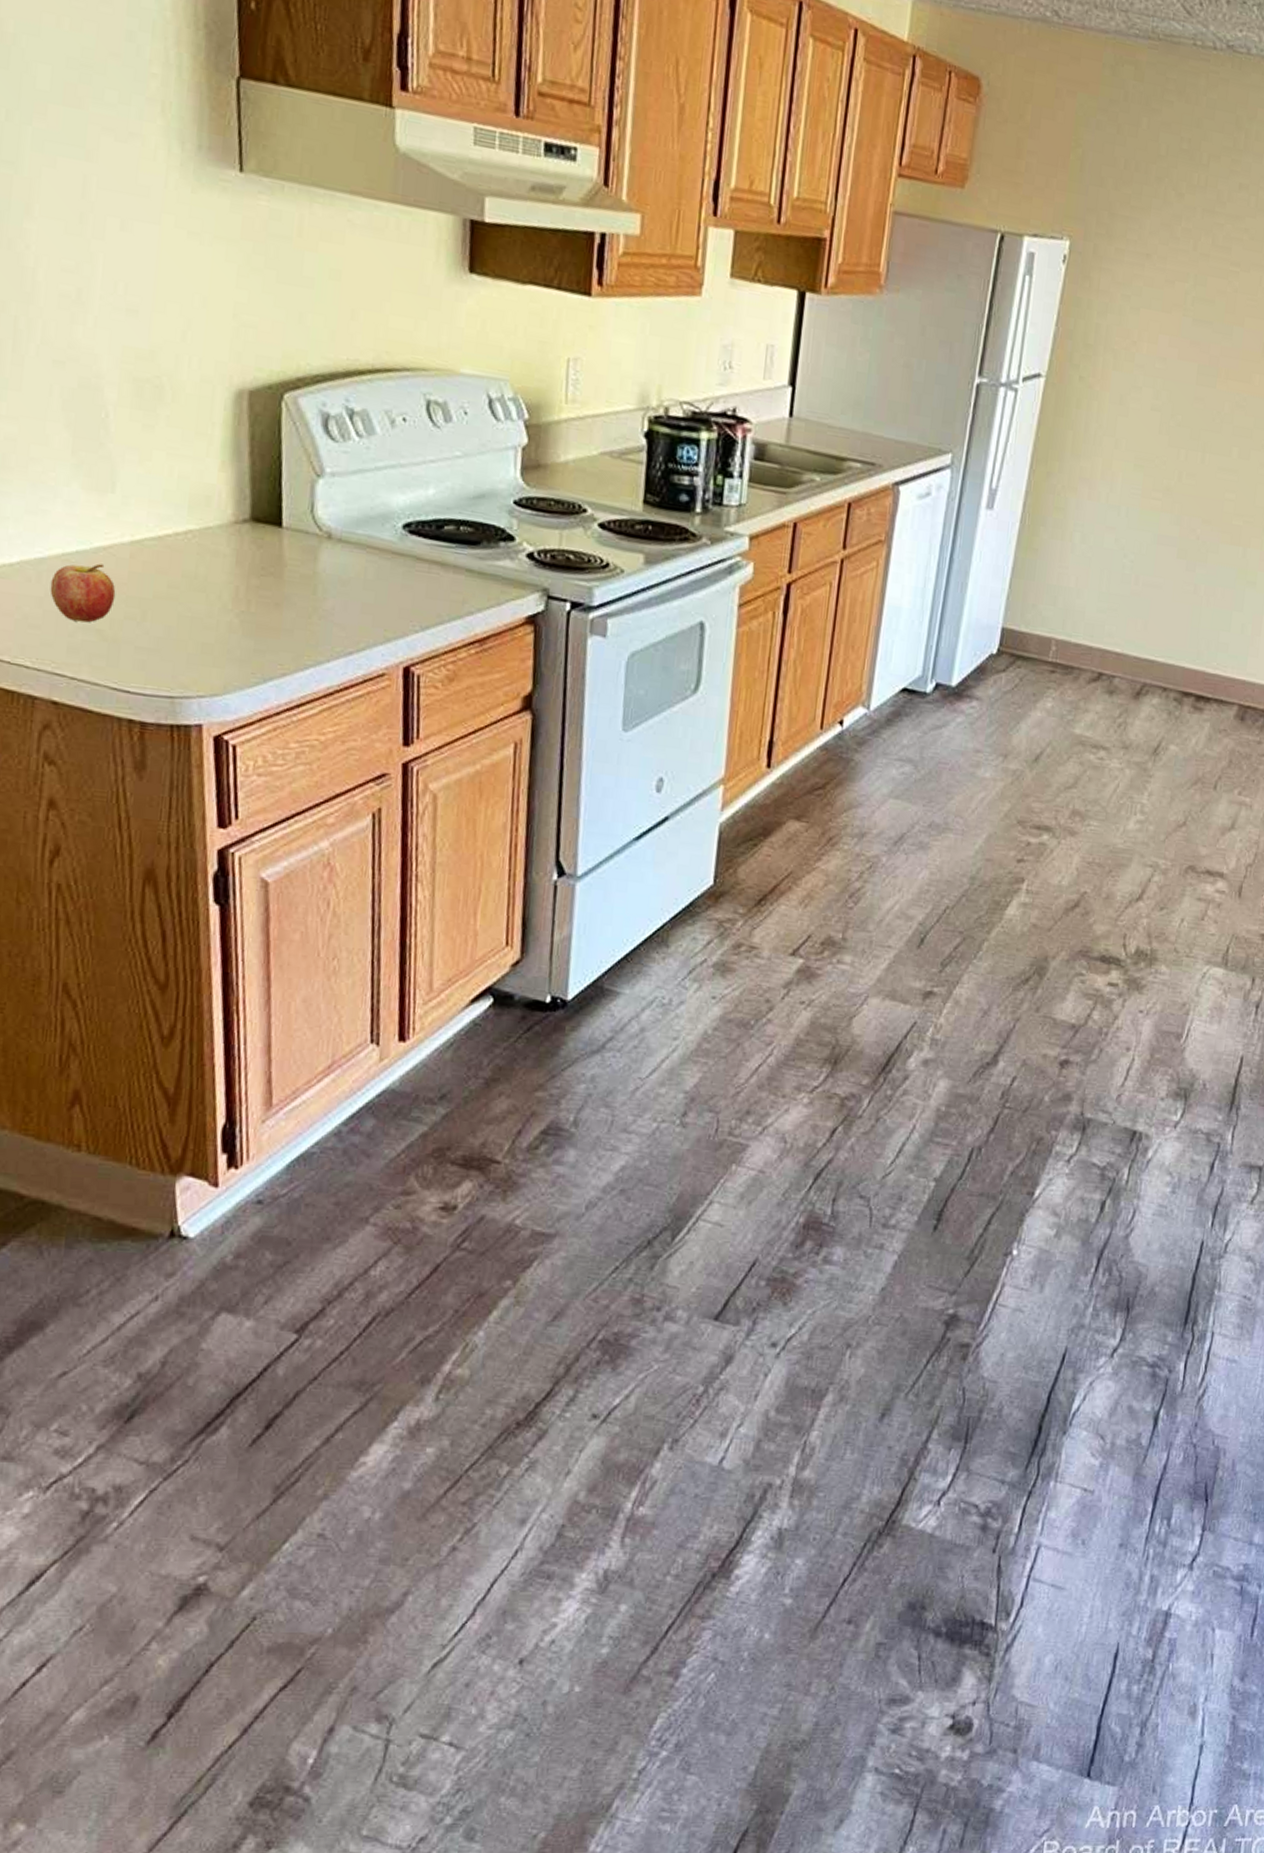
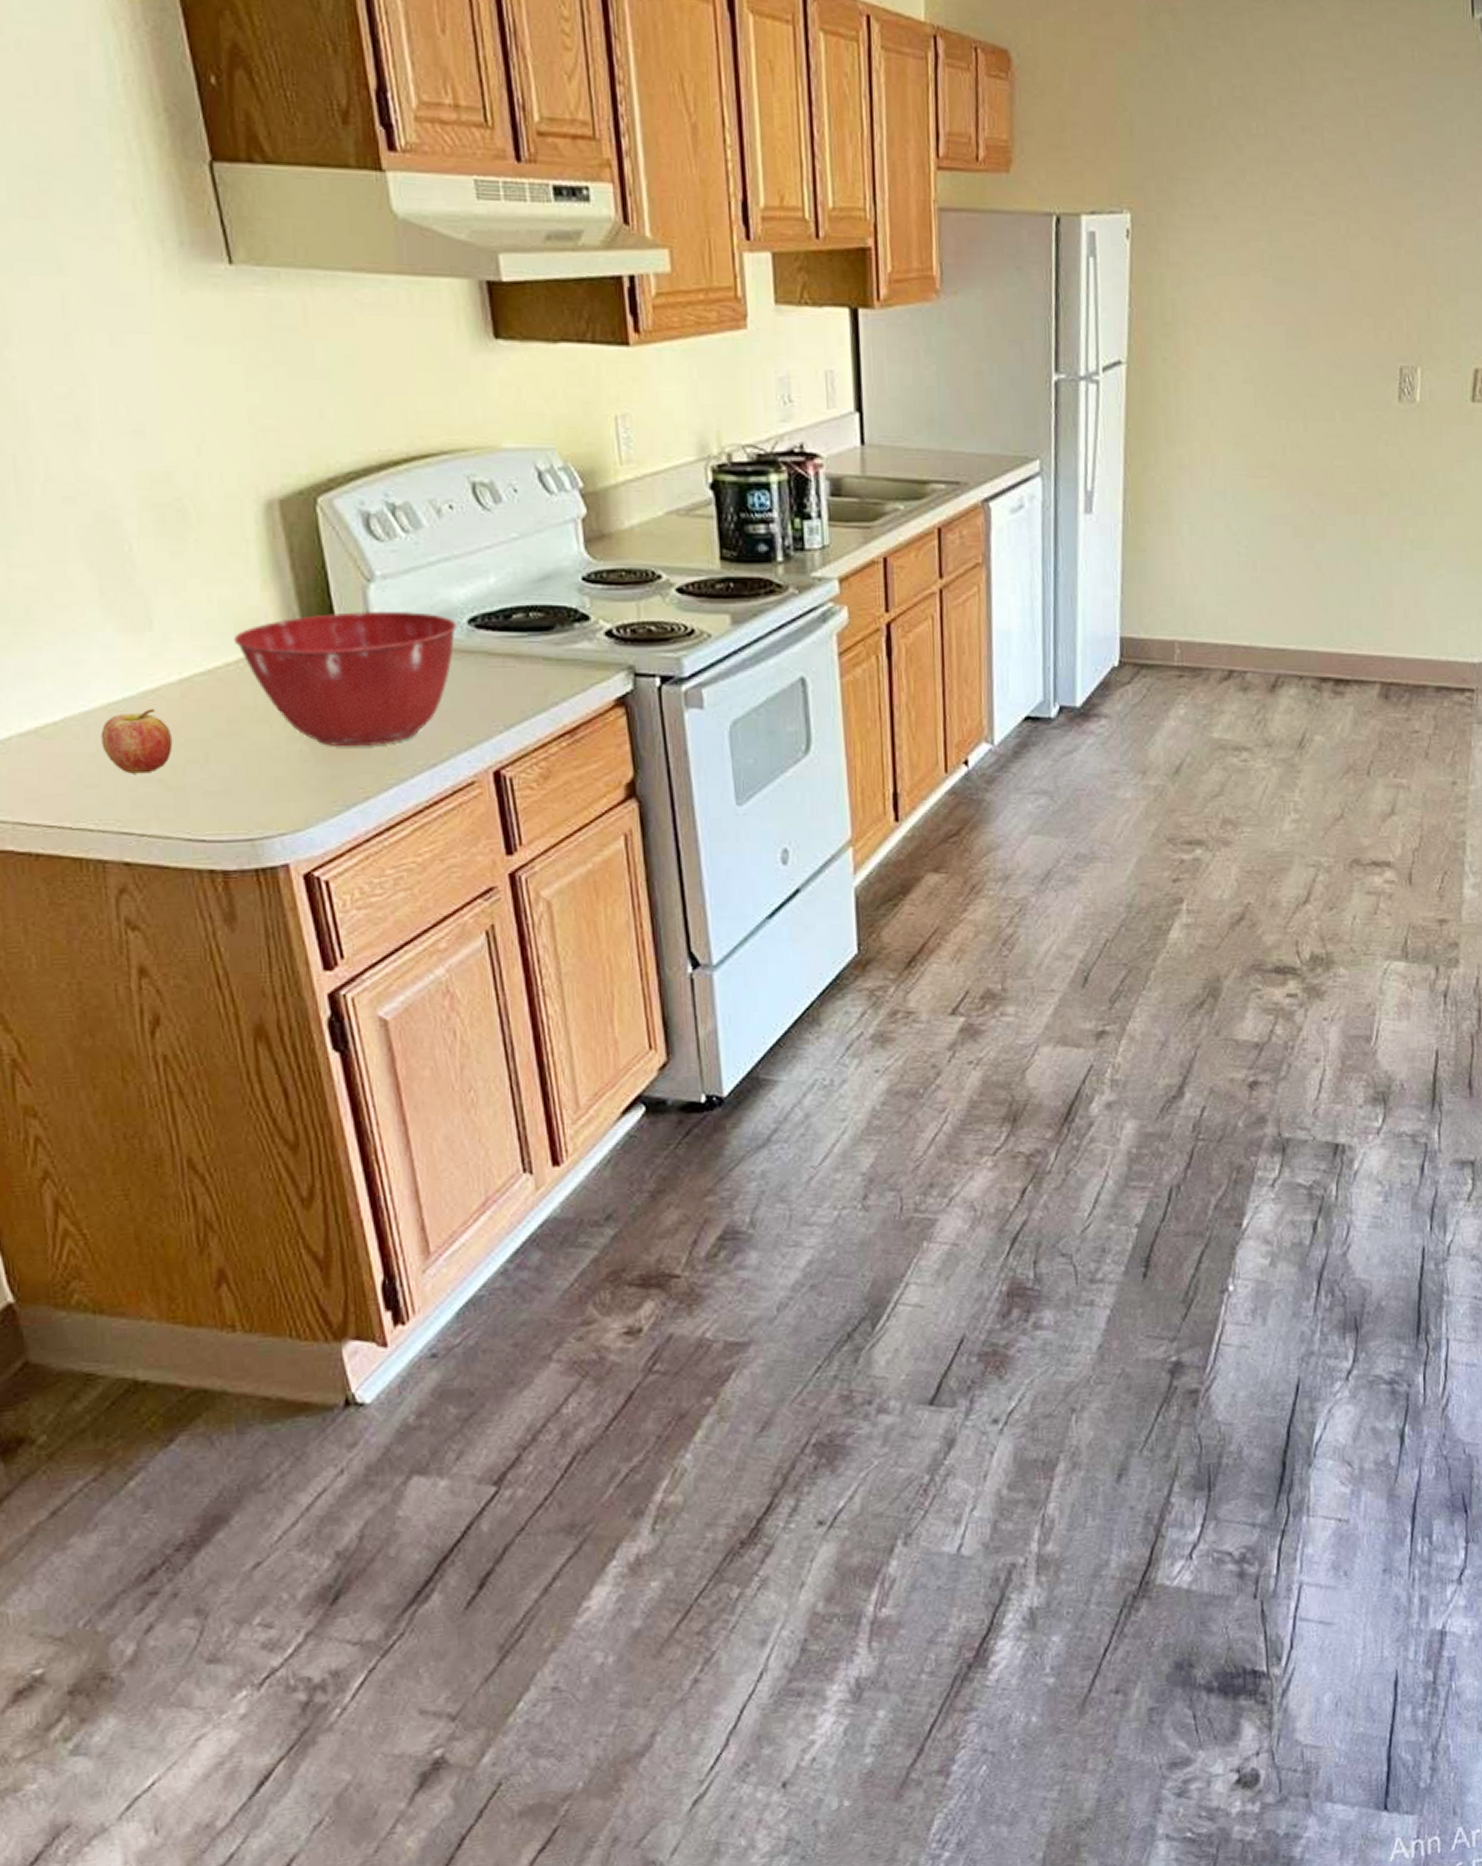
mixing bowl: none [185,500,393,628] -> present [233,610,457,747]

